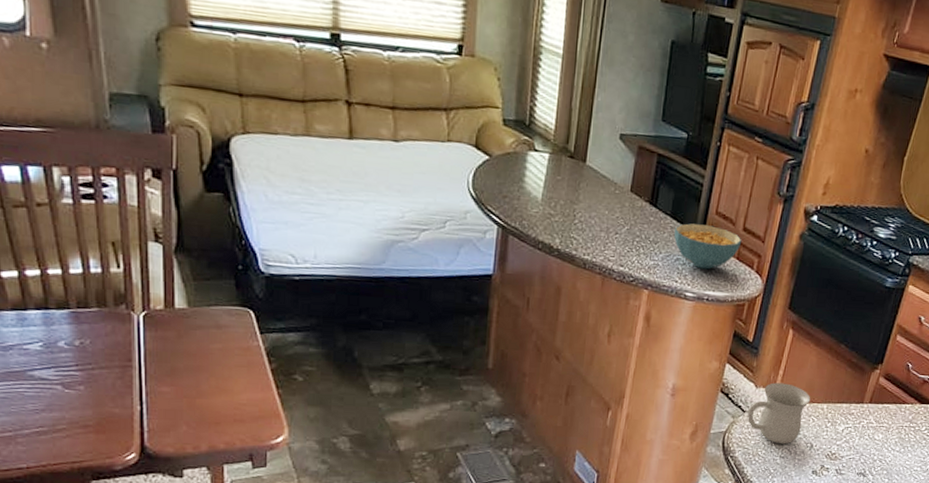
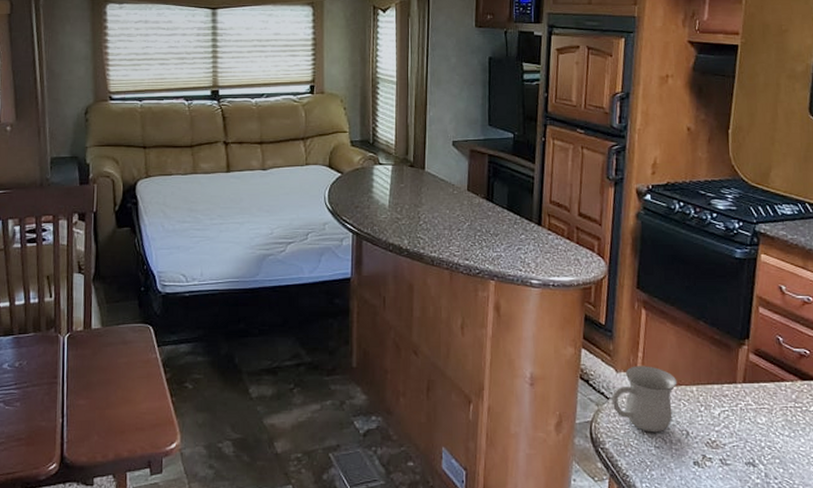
cereal bowl: present [674,223,742,270] -> none [512,214,579,256]

